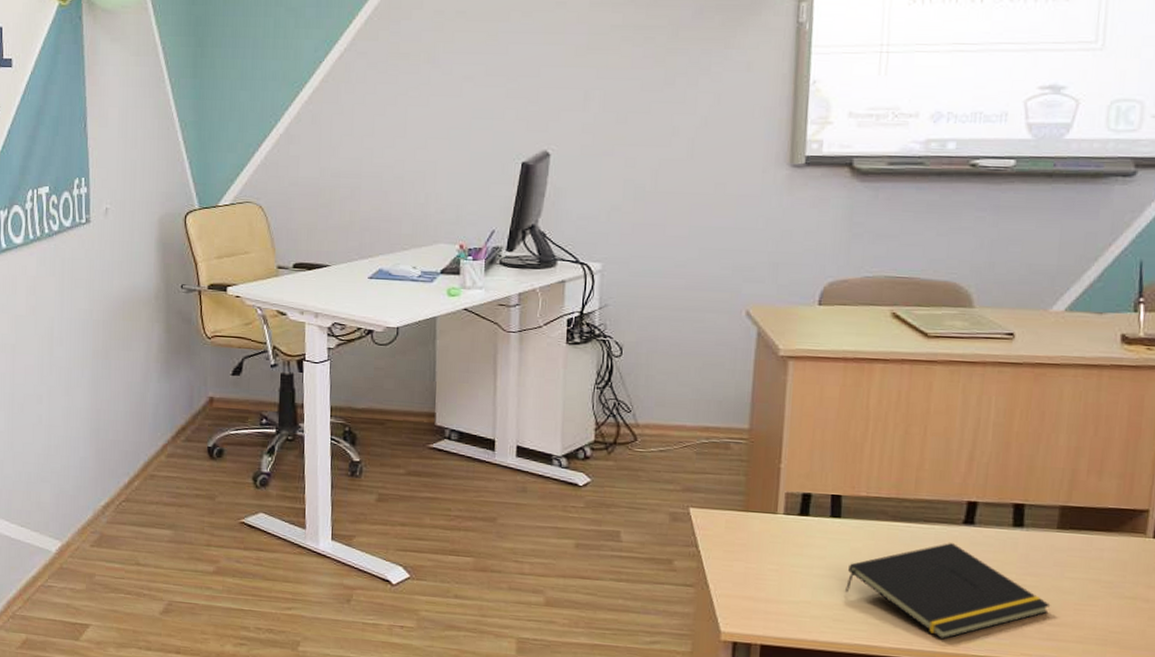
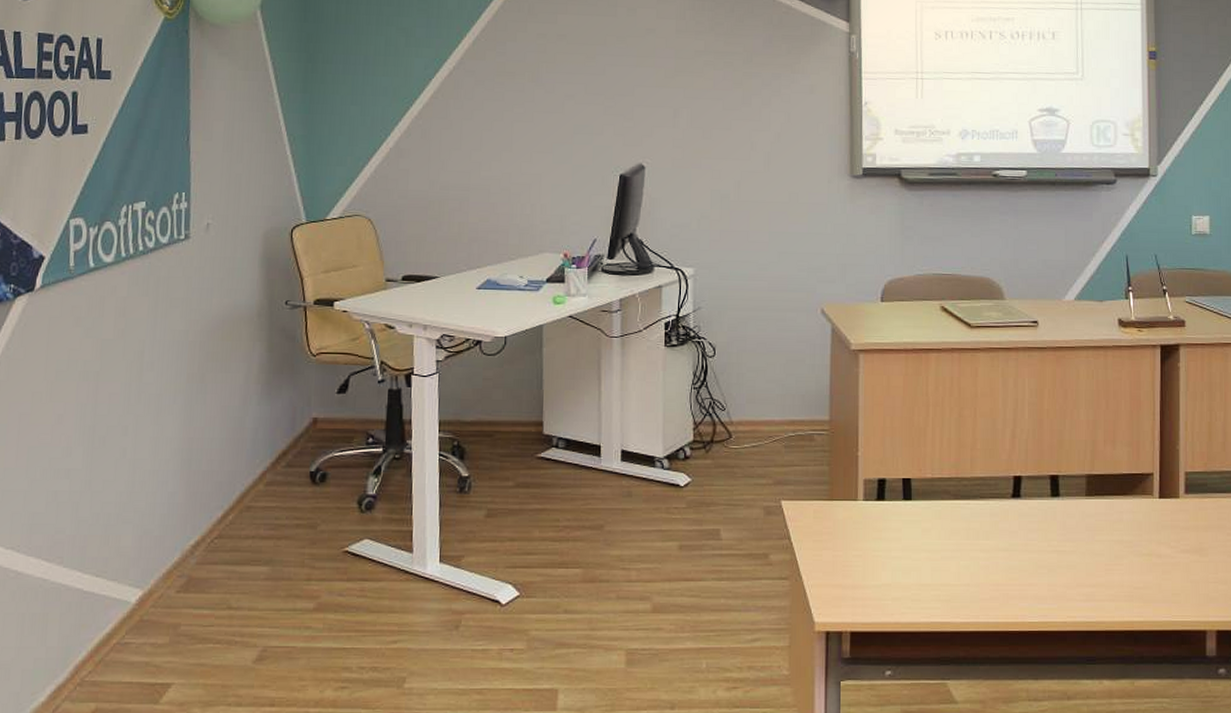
notepad: present [845,543,1051,640] -> none [920,516,1087,610]

